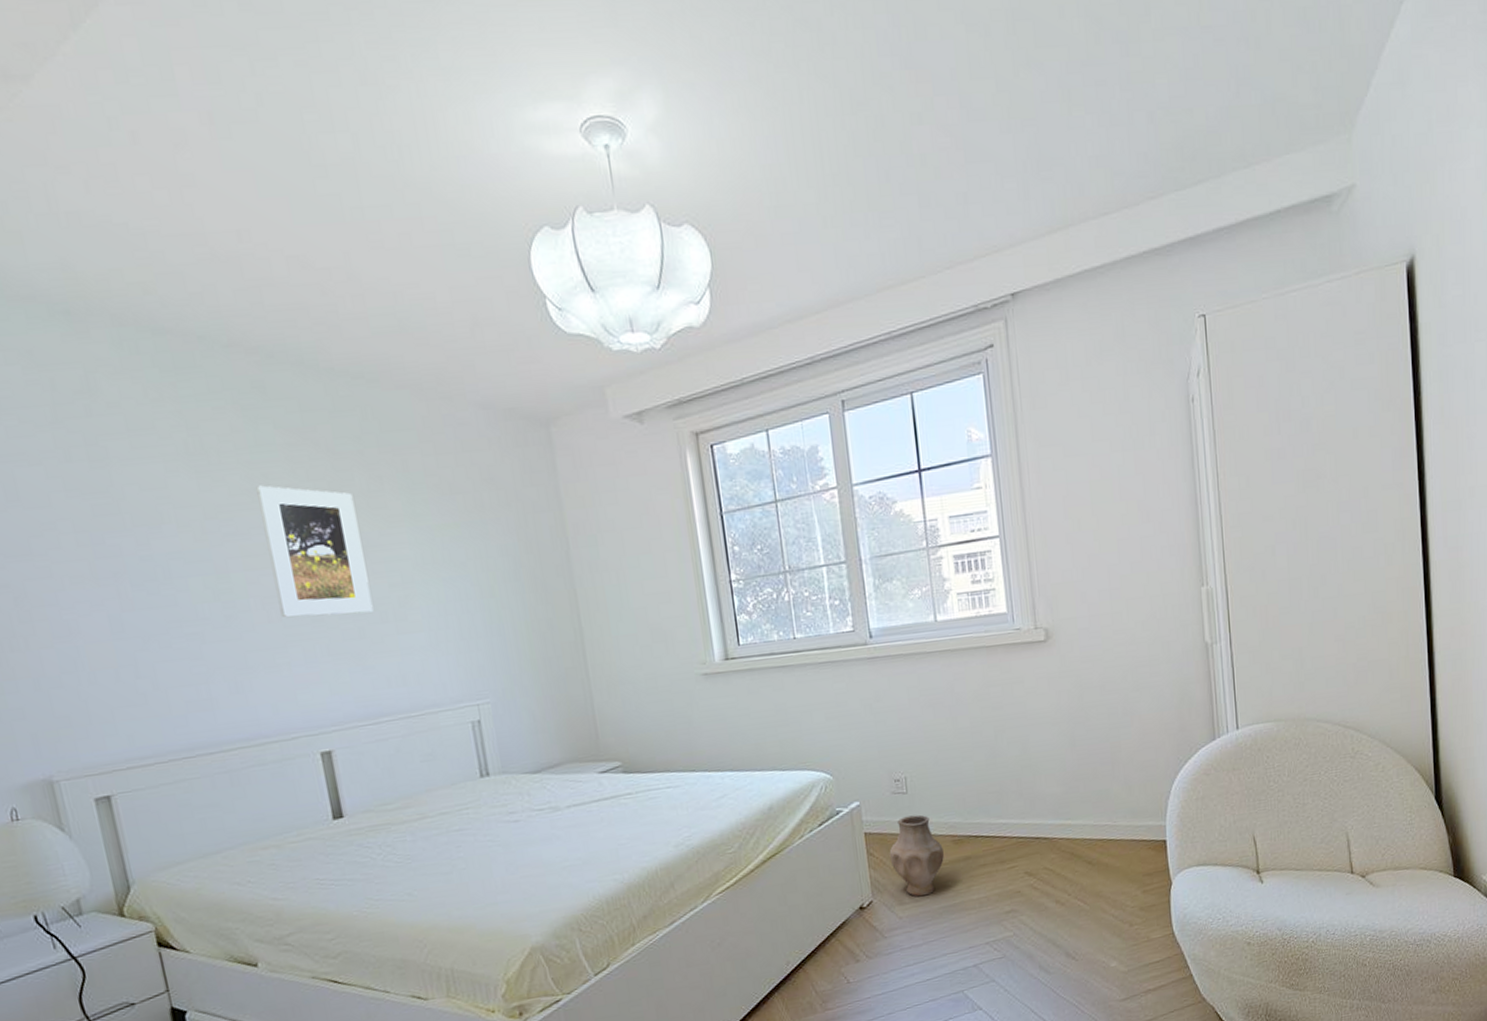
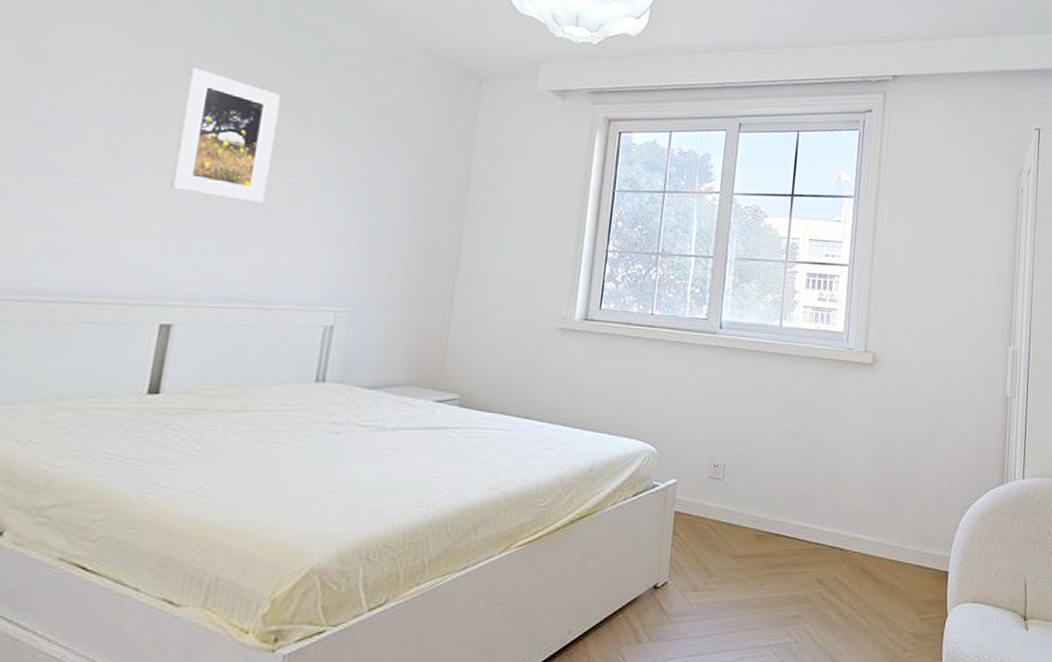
vase: present [889,814,944,897] -> none [693,502,745,586]

